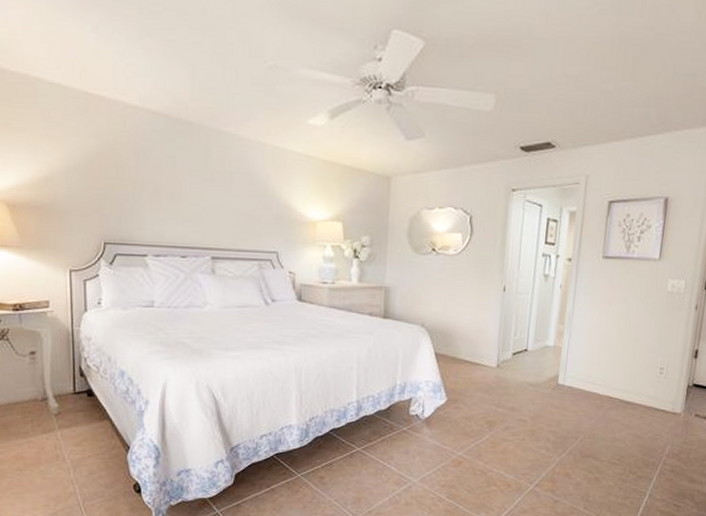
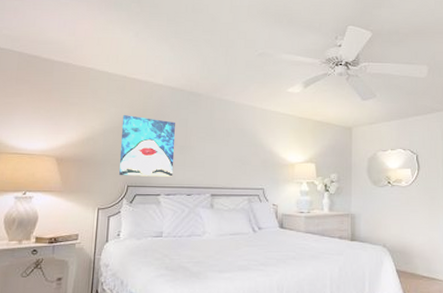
wall art: none [88,148,162,233] -> present [119,115,175,177]

